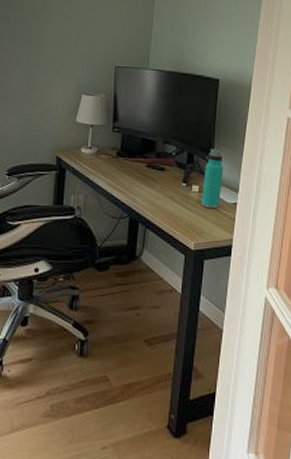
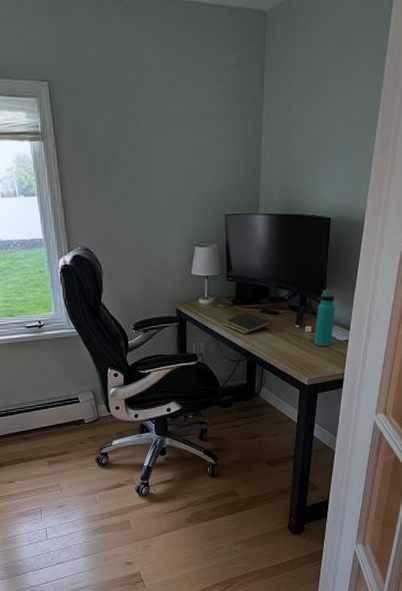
notepad: none [104,166,157,189] -> present [222,312,271,334]

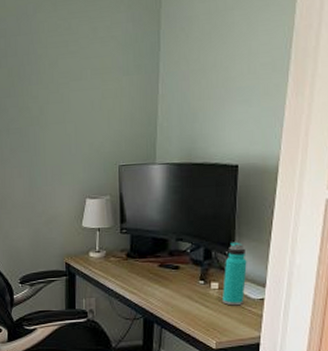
notepad: present [222,312,271,334] -> none [114,267,171,290]

